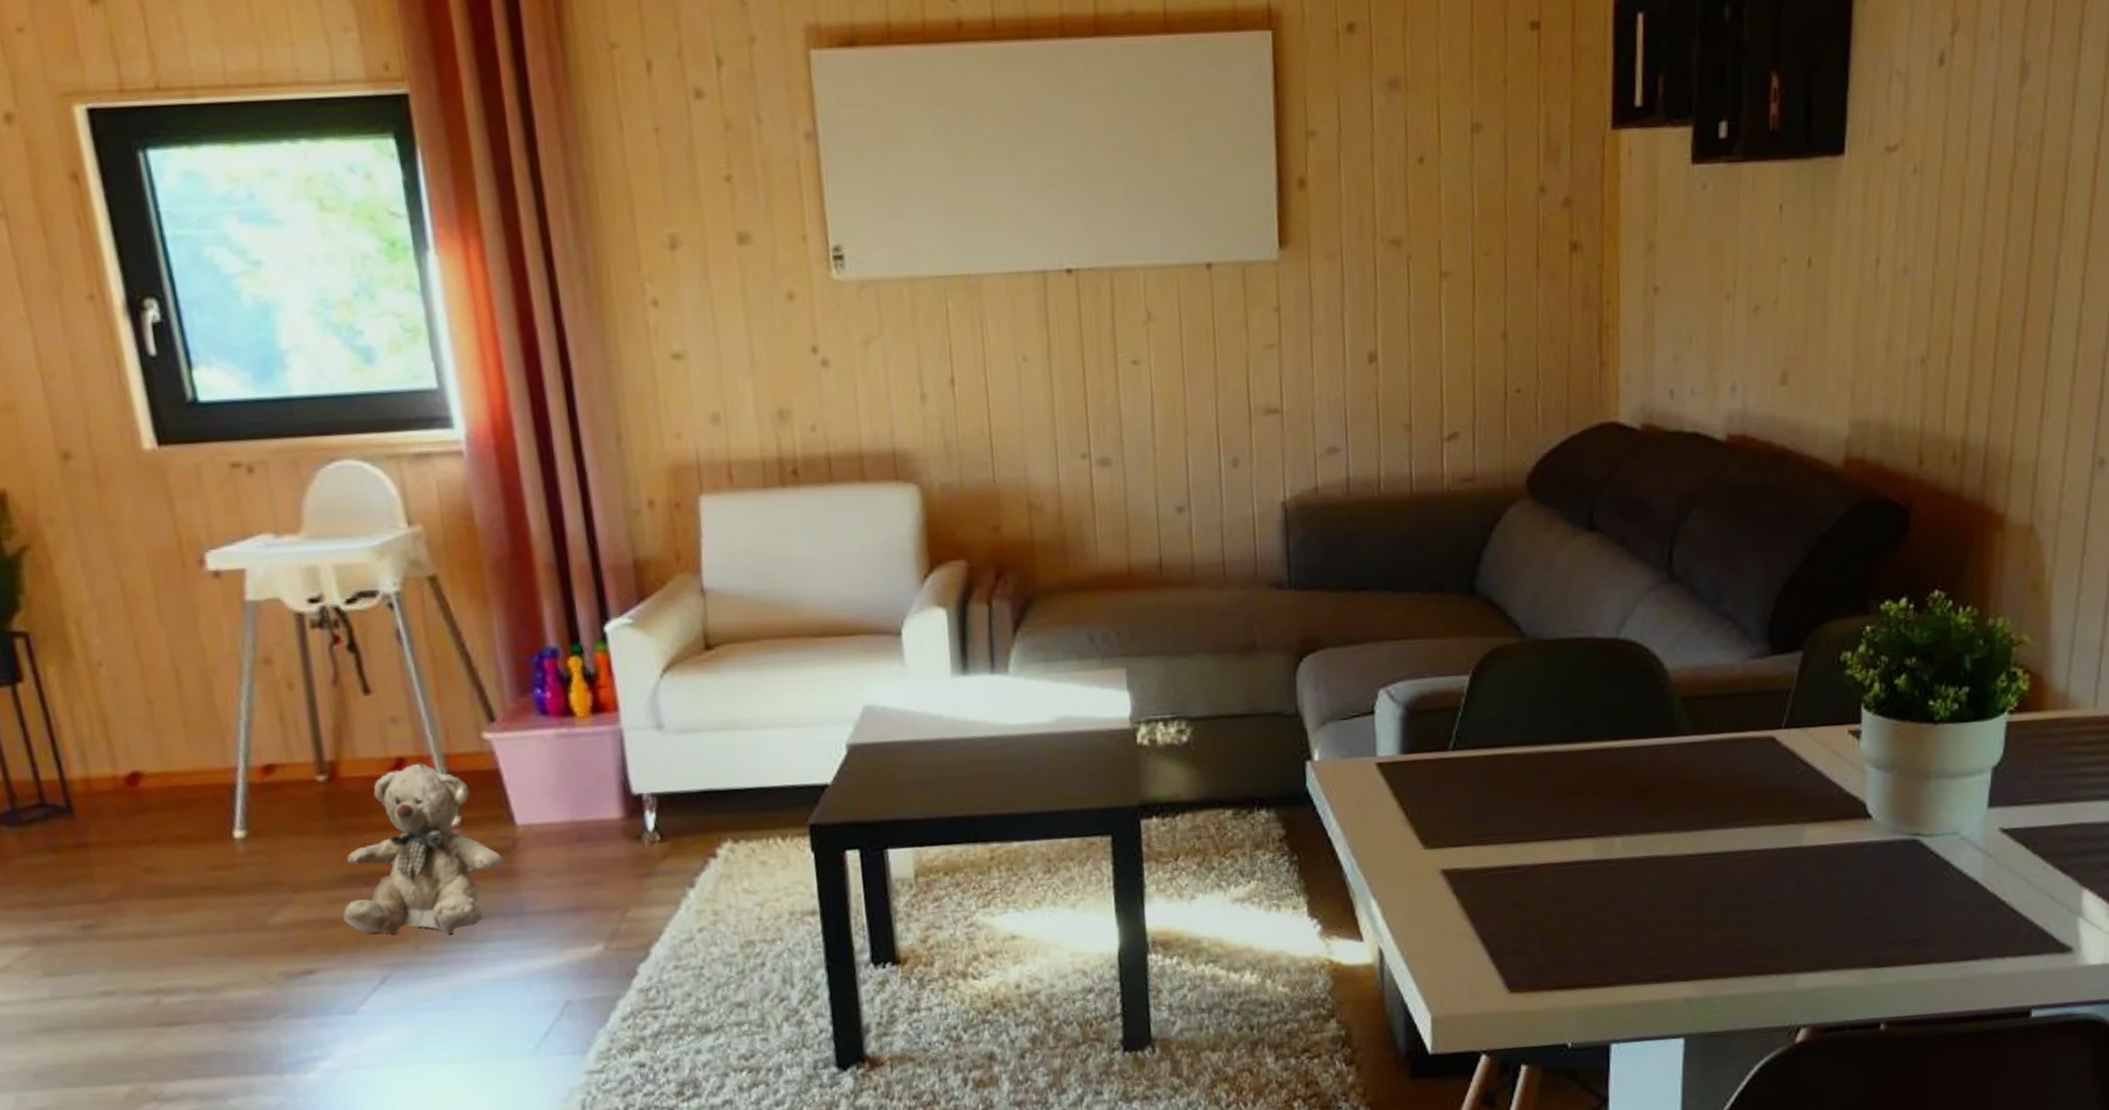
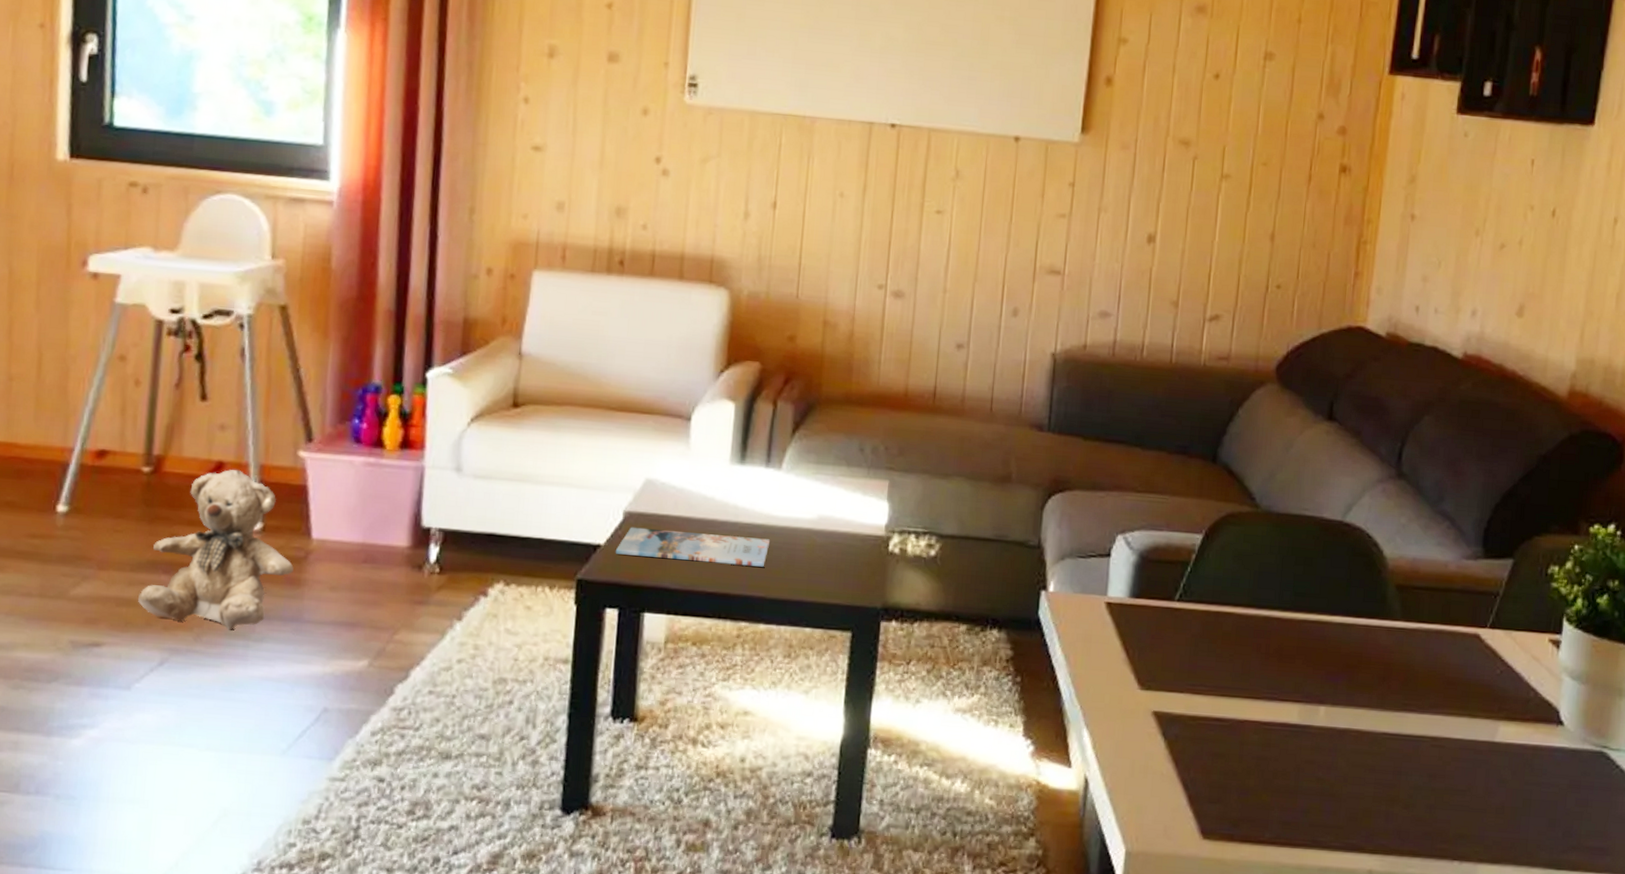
magazine: none [844,751,1010,792] -> present [615,527,771,567]

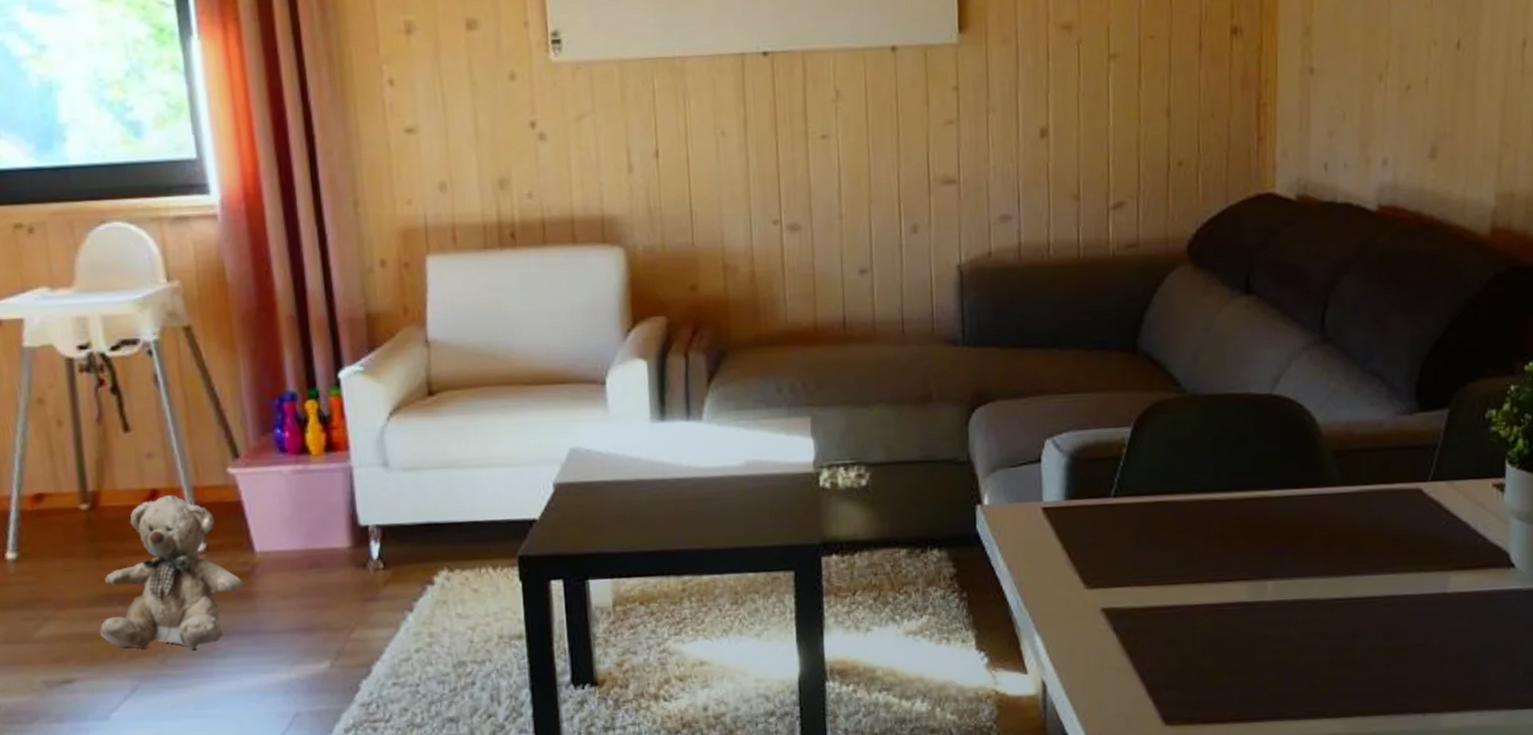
magazine: present [615,527,771,567] -> none [551,491,702,526]

